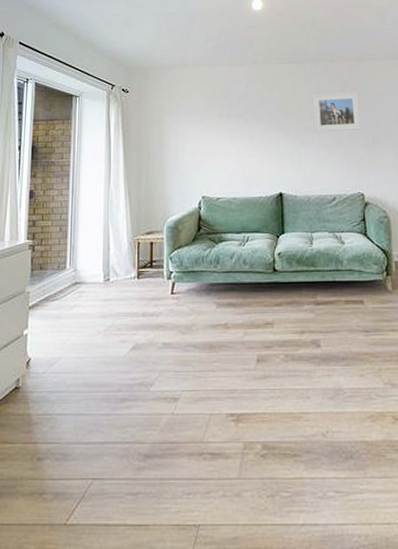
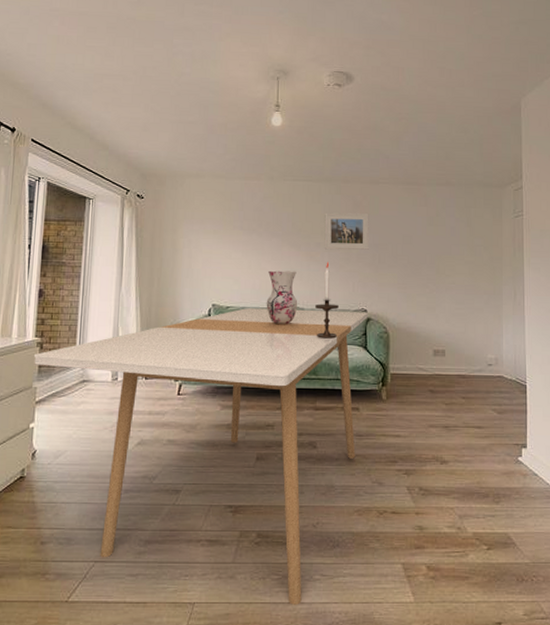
dining table: none [25,196,367,527] -> present [33,308,369,605]
vase: none [257,157,291,215] -> present [266,270,298,325]
candlestick: none [309,145,334,227] -> present [315,262,339,339]

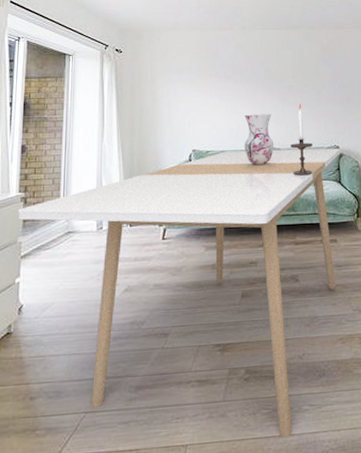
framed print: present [324,212,369,250] -> none [295,57,338,92]

